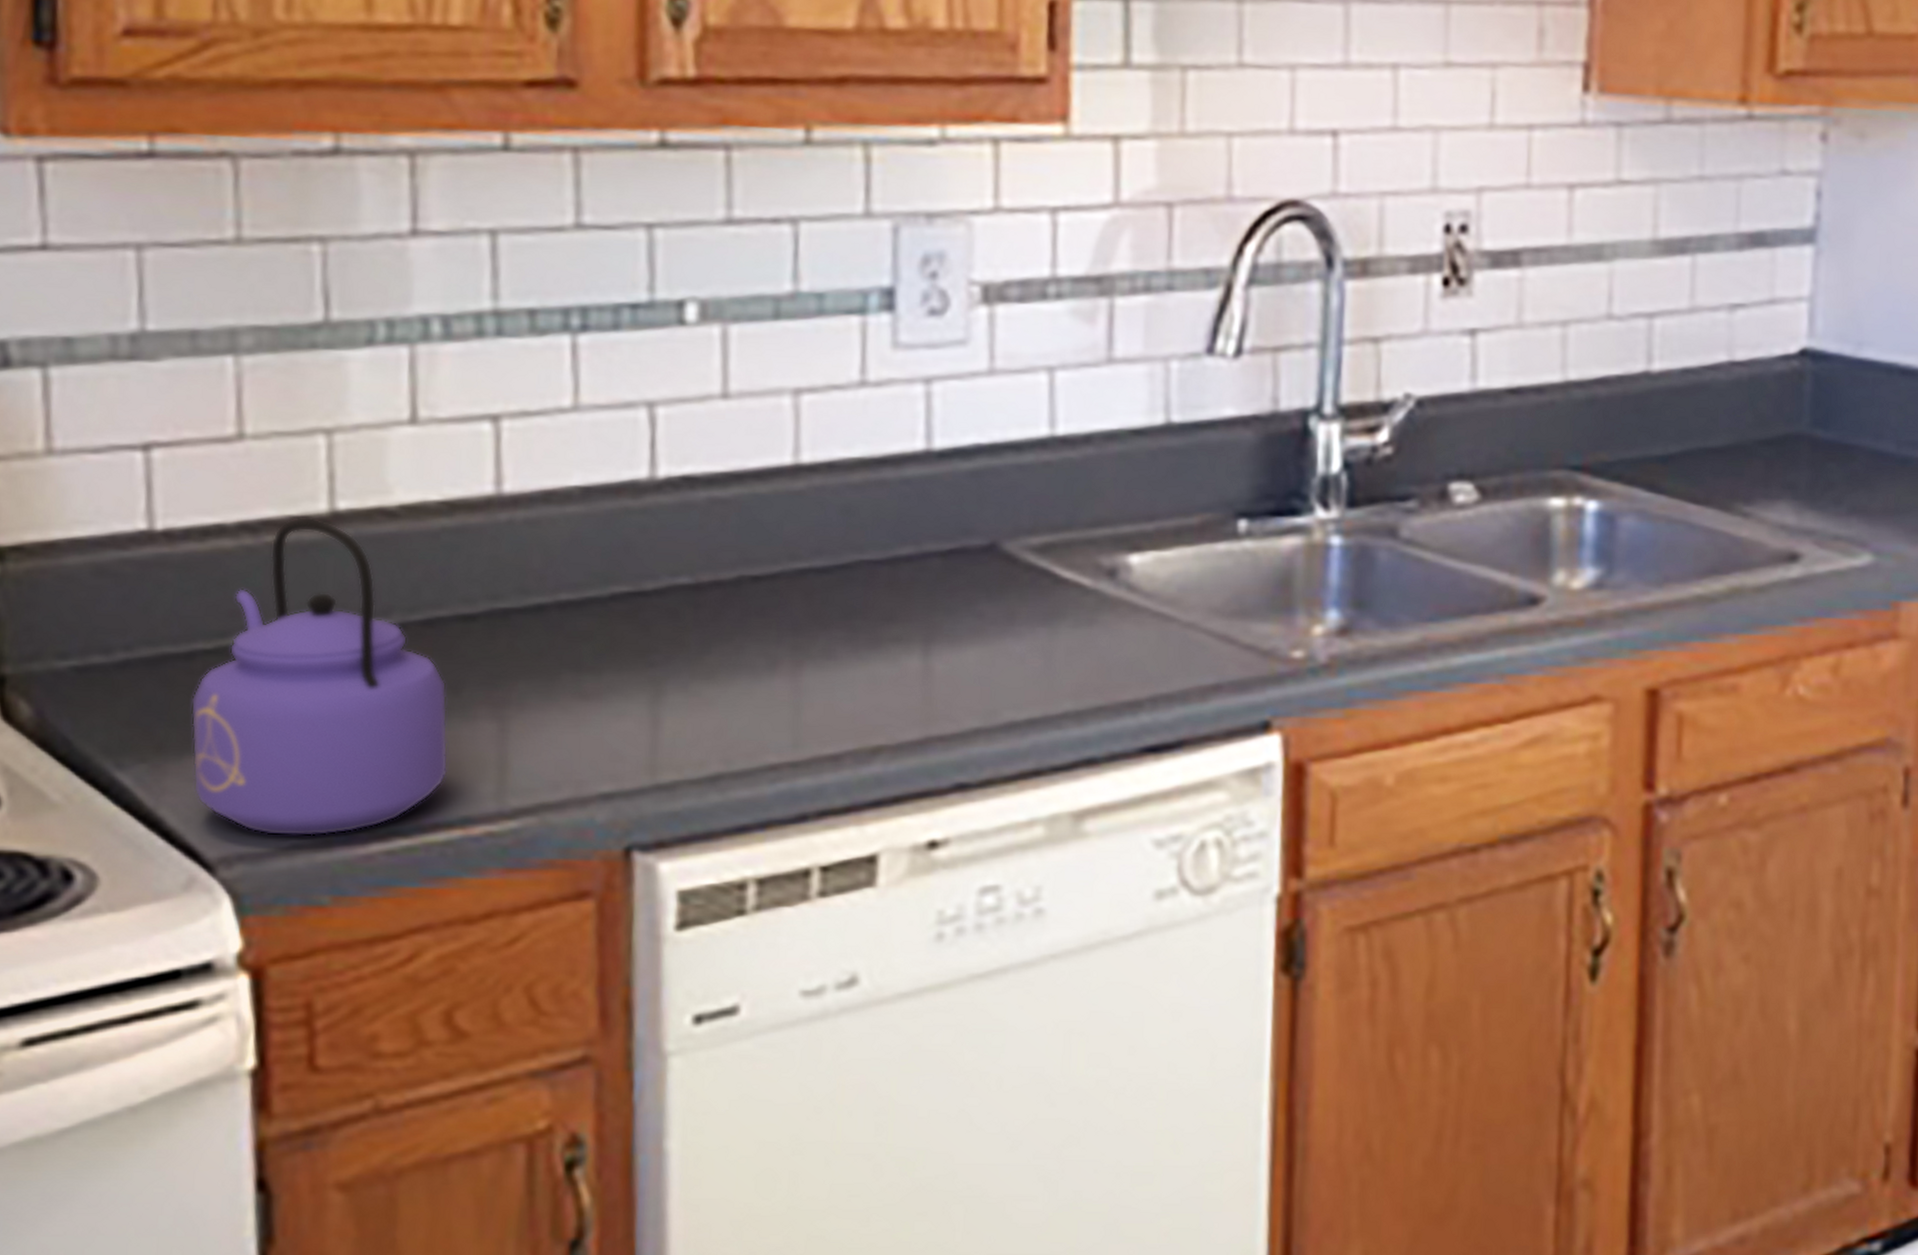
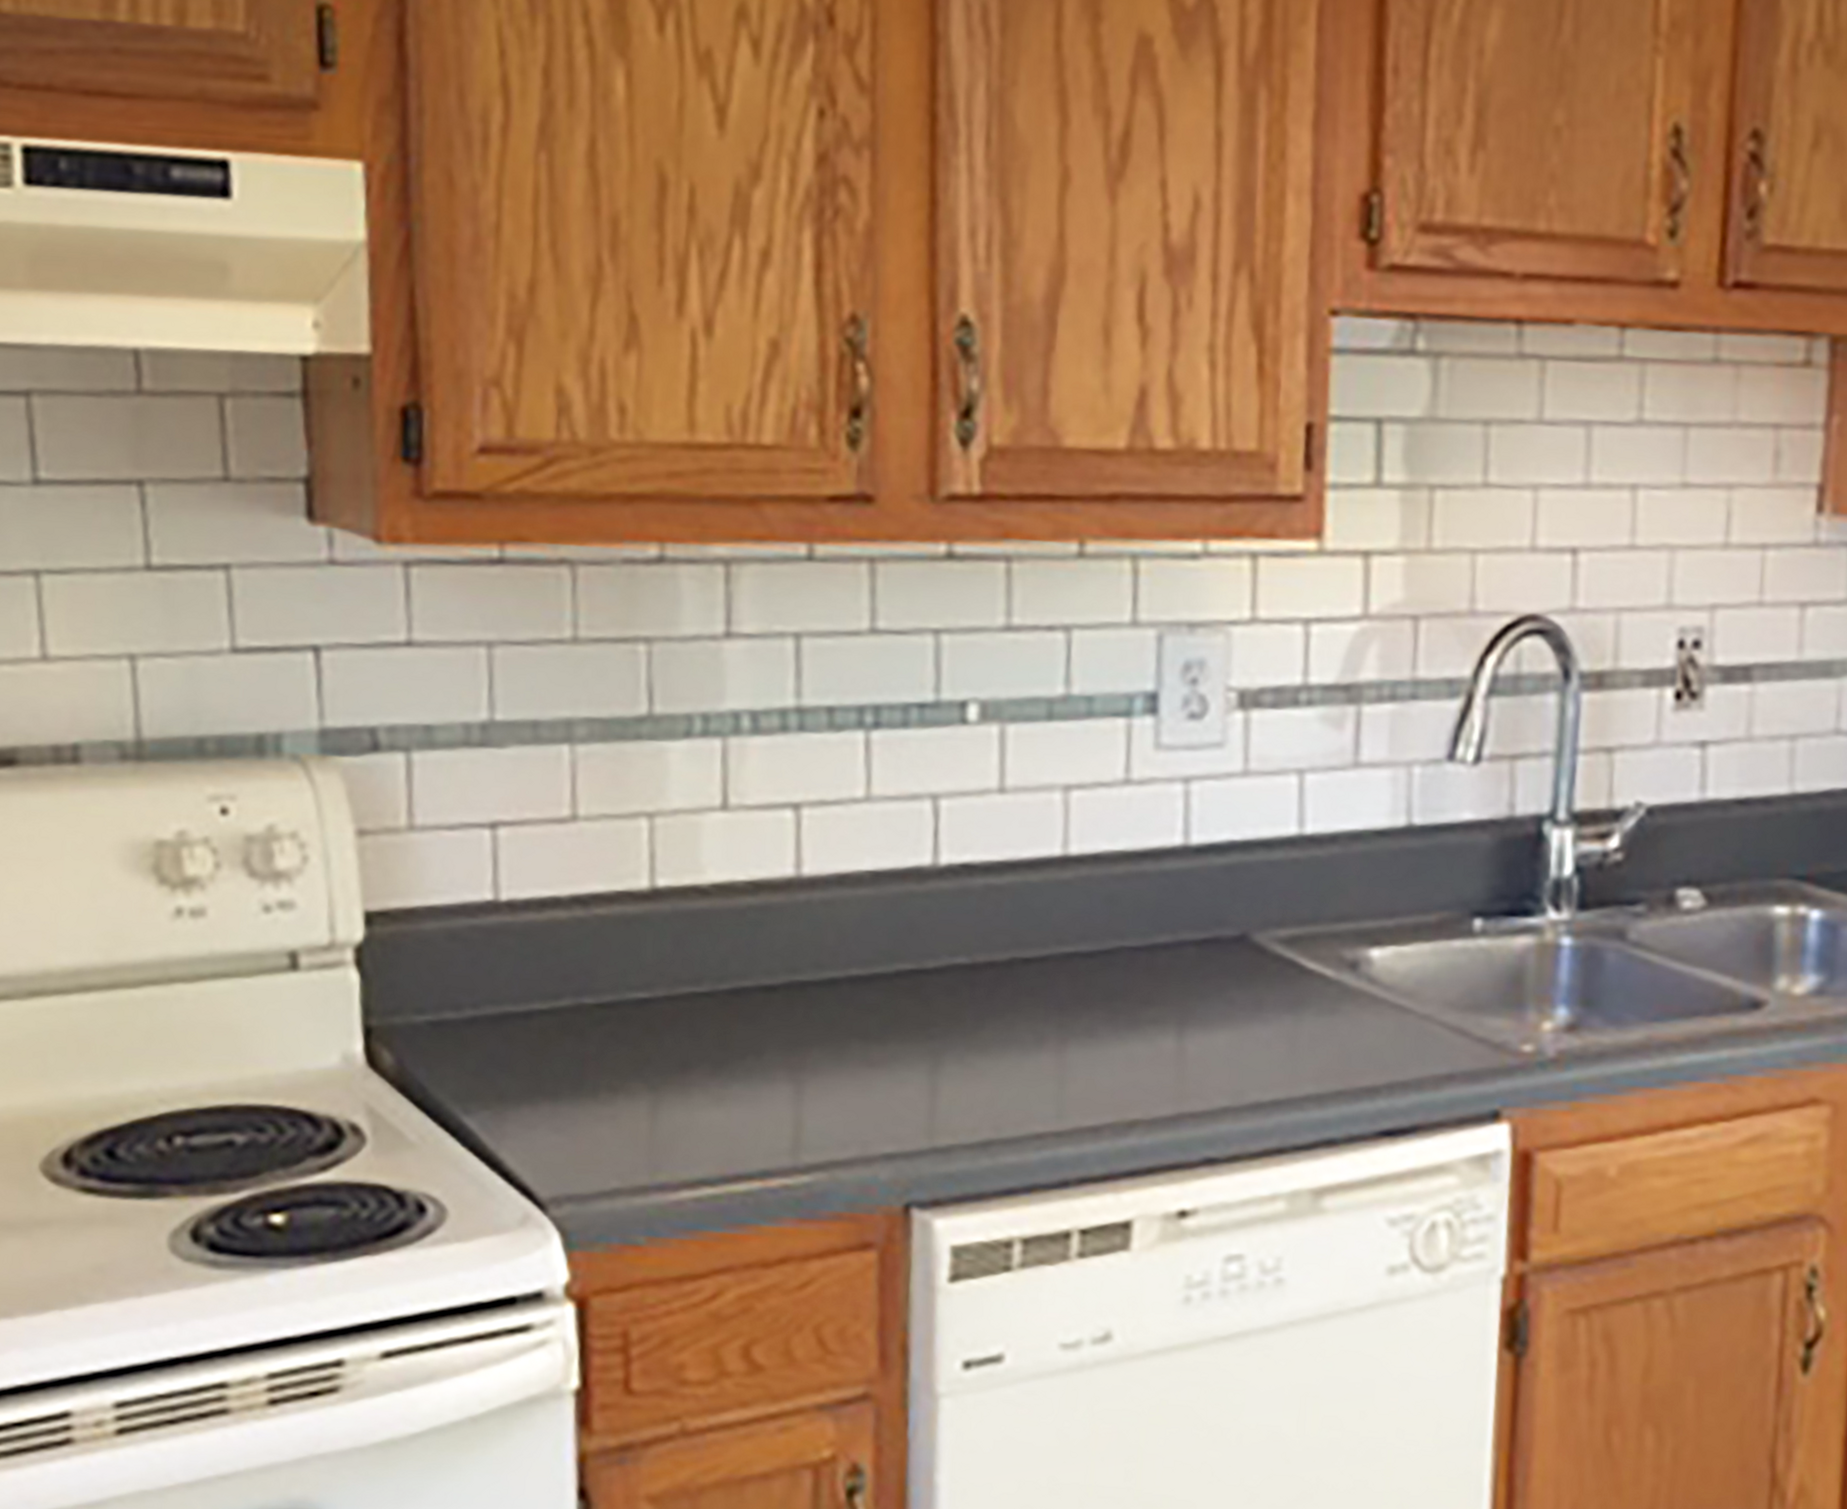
kettle: present [190,516,449,837] -> none [528,892,751,1182]

